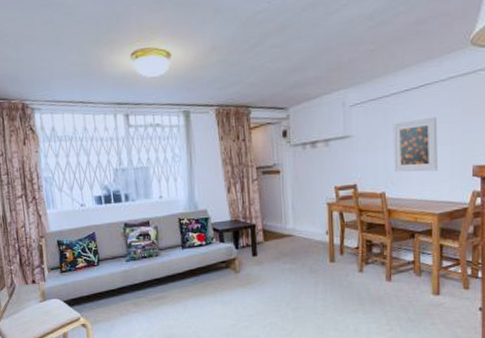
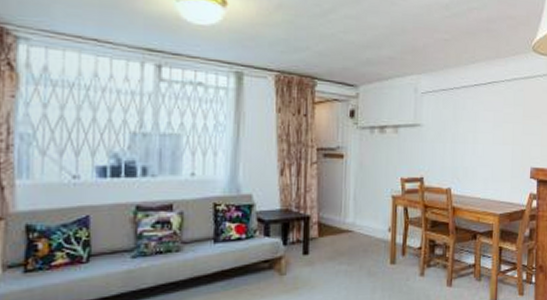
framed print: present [393,116,438,172] -> none [460,115,502,170]

